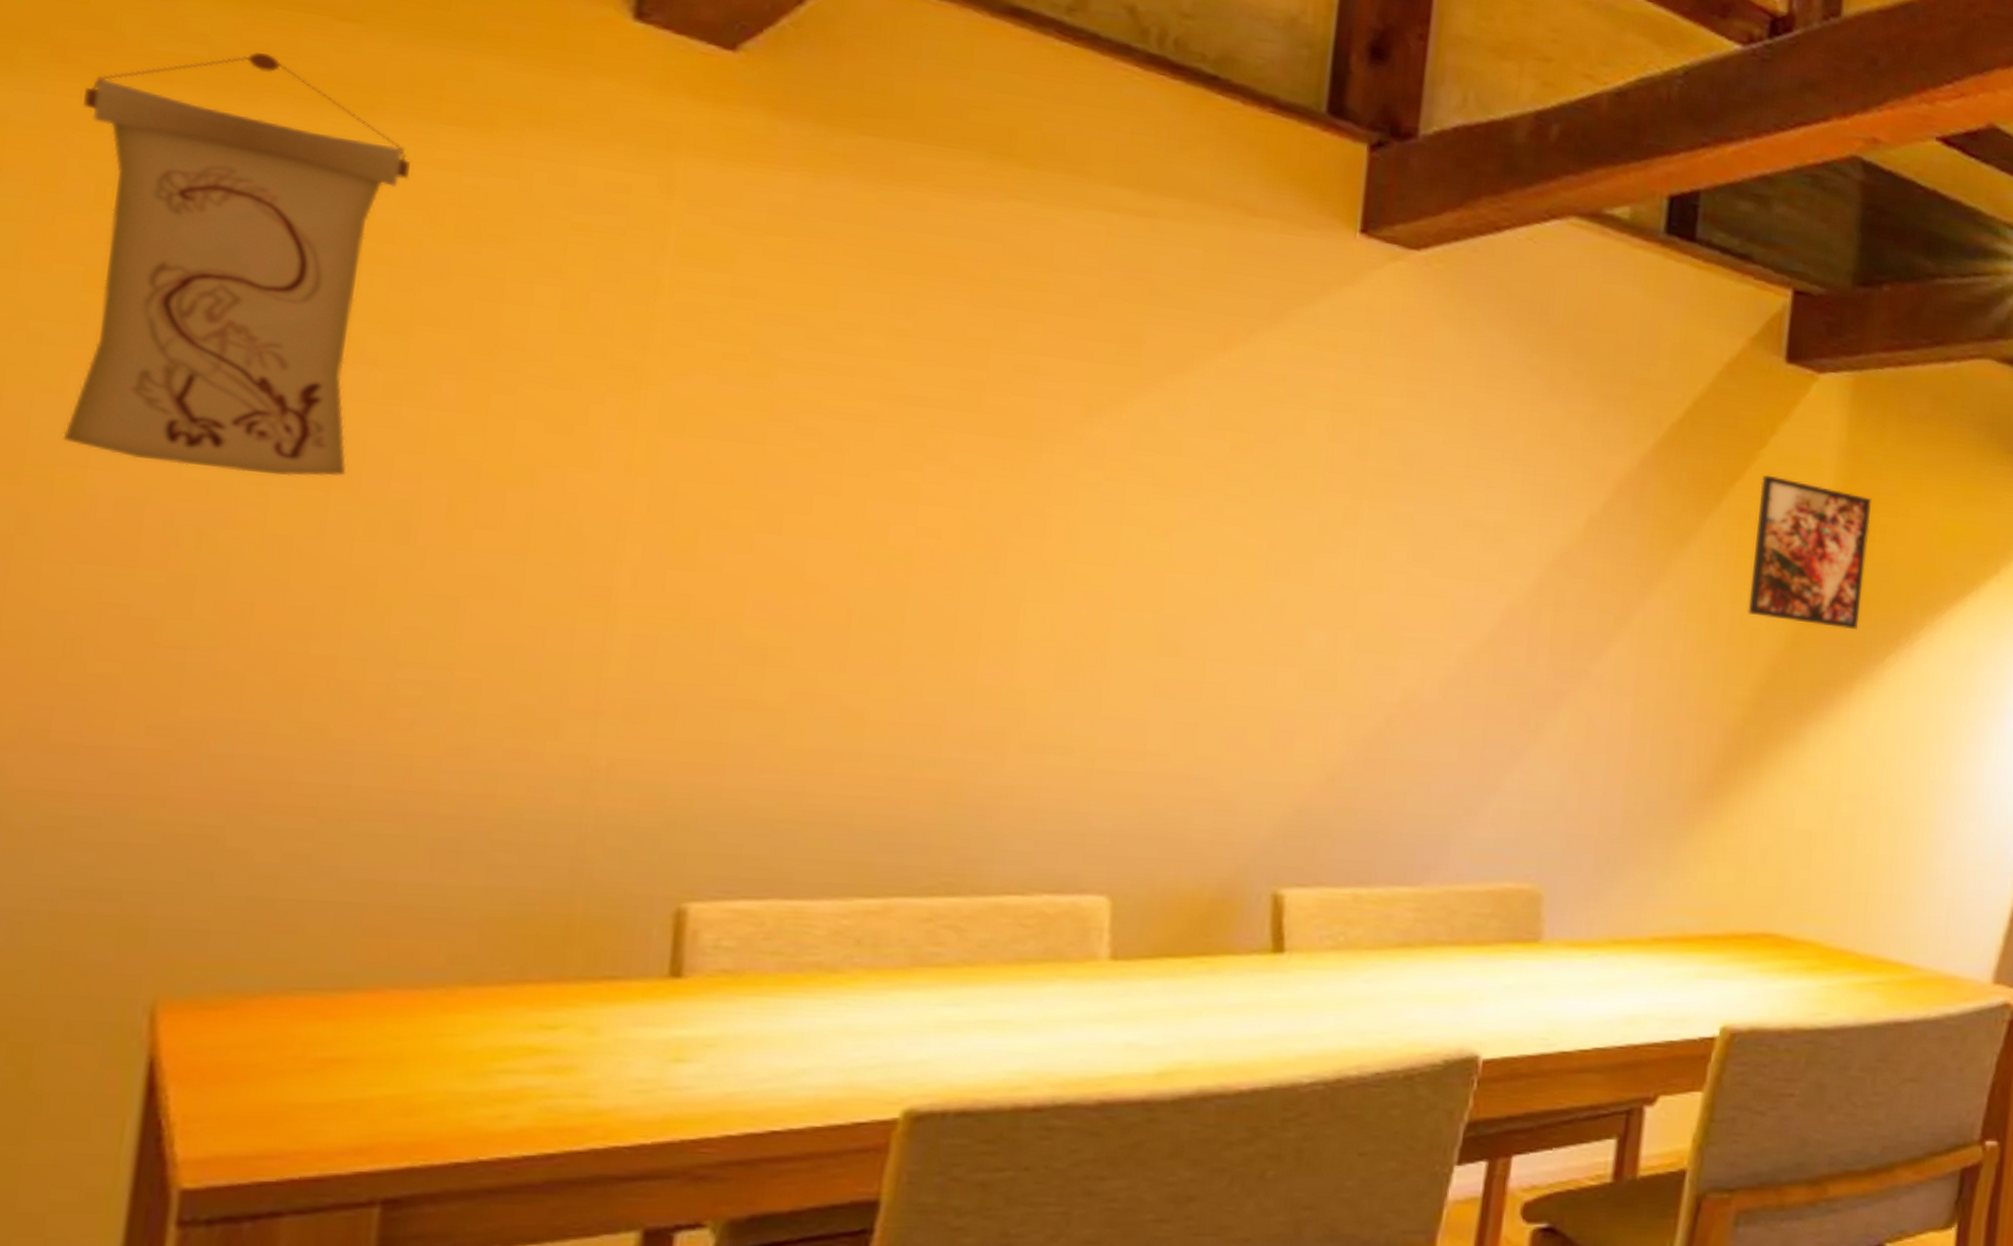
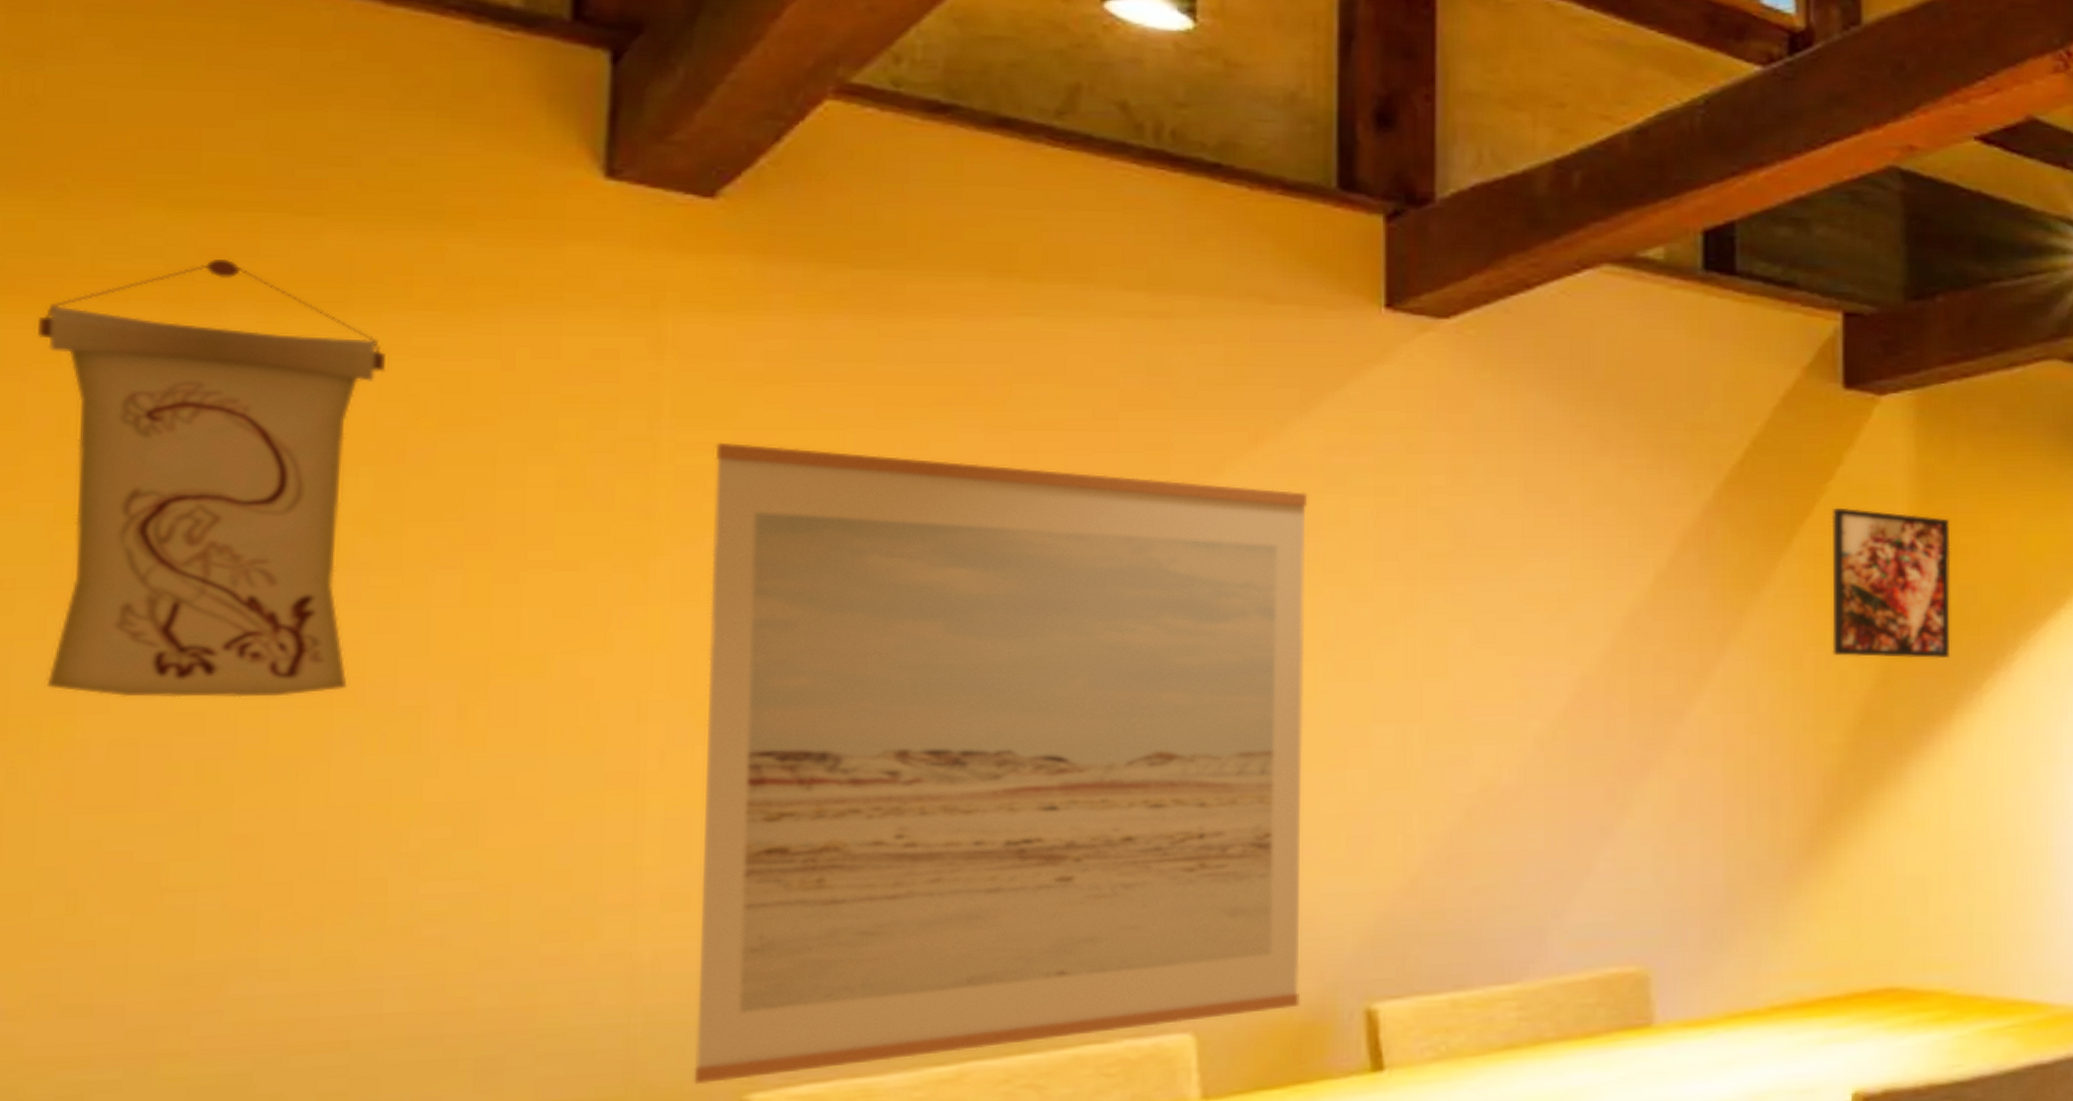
wall art: none [636,284,1269,889] -> present [693,442,1308,1085]

